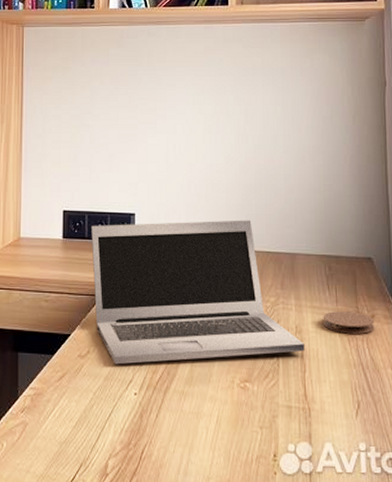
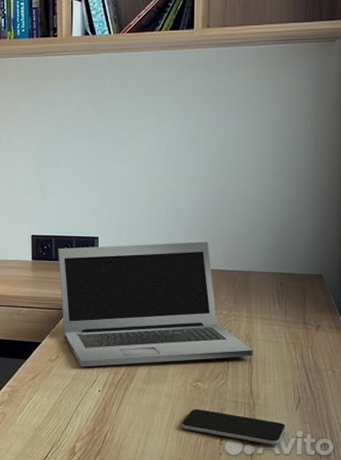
smartphone: none [229,416,347,461] -> present [181,409,287,445]
coaster: present [323,311,375,334] -> none [271,322,320,341]

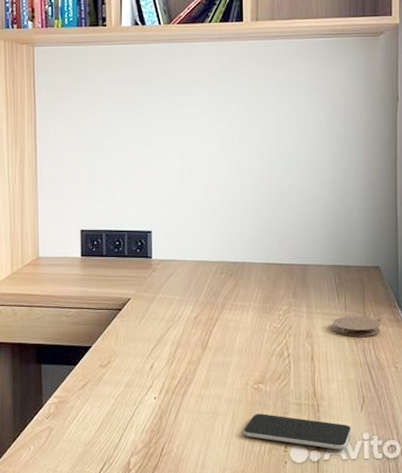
laptop: present [58,241,253,367] -> none [109,234,315,373]
coaster: none [271,322,320,341] -> present [332,316,381,337]

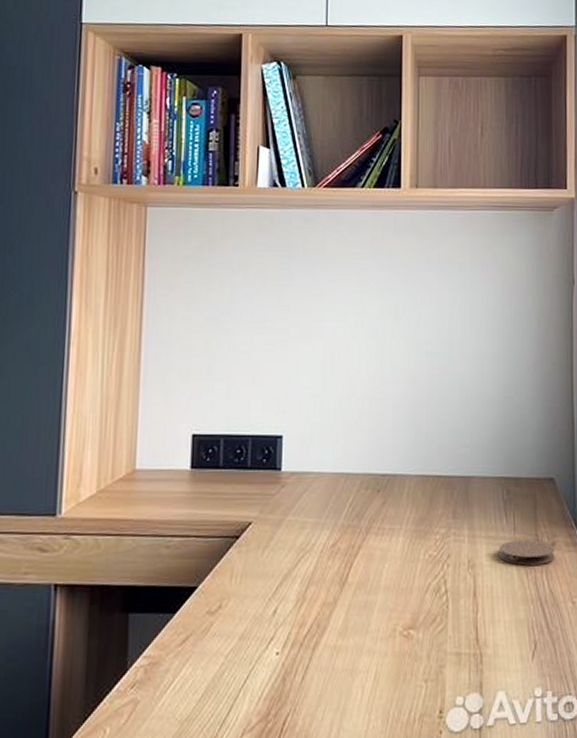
smartphone: present [243,414,352,450] -> none [389,668,522,712]

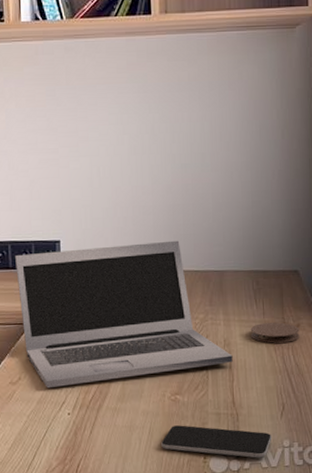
laptop: none [227,439,478,620] -> present [15,240,233,389]
smartphone: none [389,668,522,712] -> present [161,425,272,458]

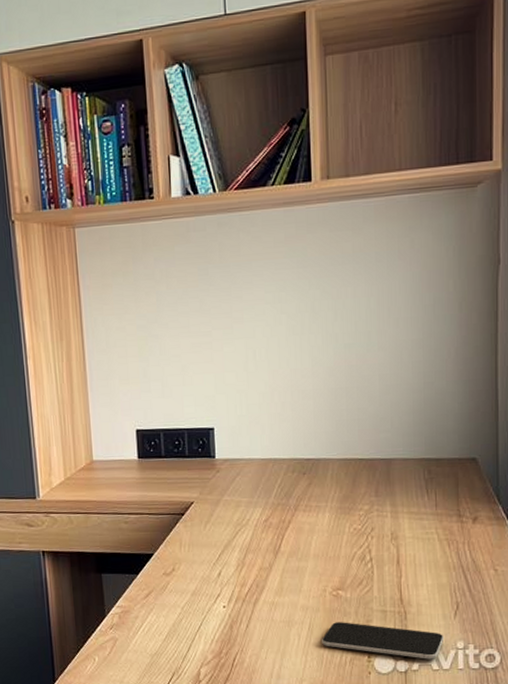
laptop: present [15,240,233,389] -> none [168,426,401,581]
coaster: present [250,322,300,343] -> none [421,515,477,537]

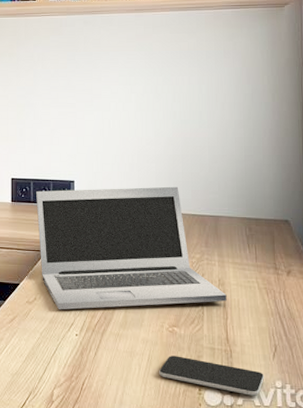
laptop: none [168,426,401,581] -> present [36,186,227,310]

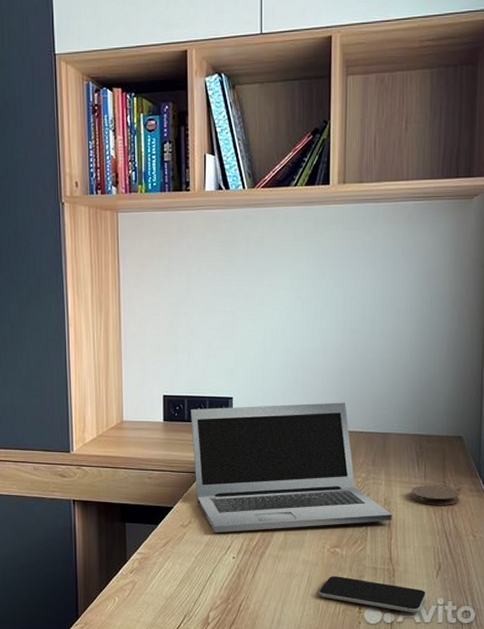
coaster: none [243,267,291,287] -> present [411,485,460,505]

